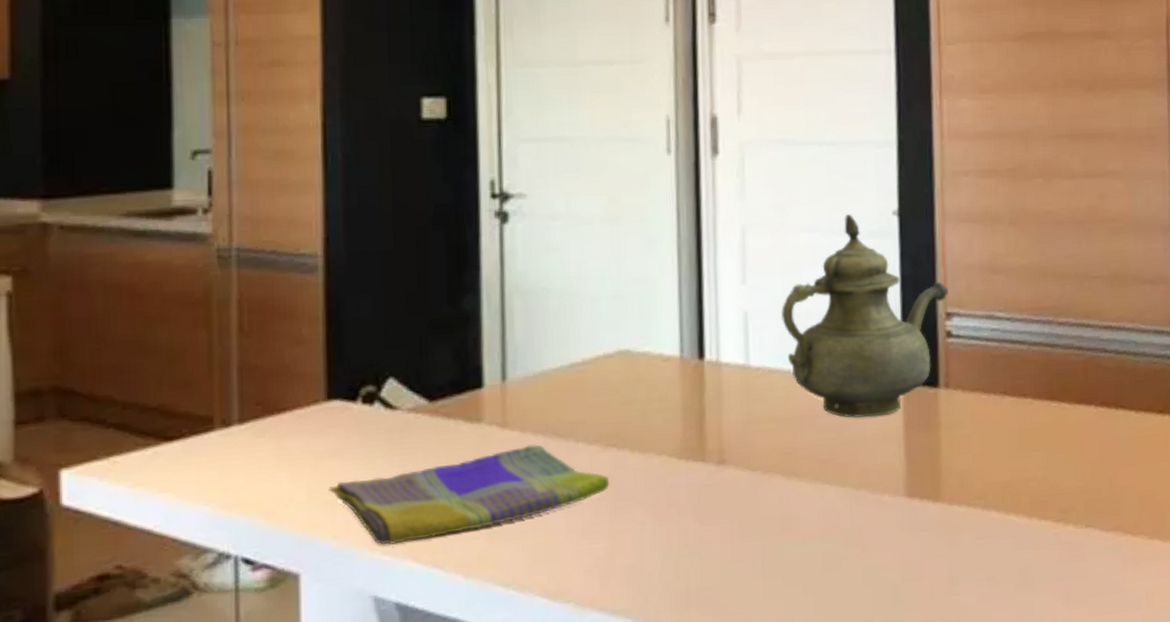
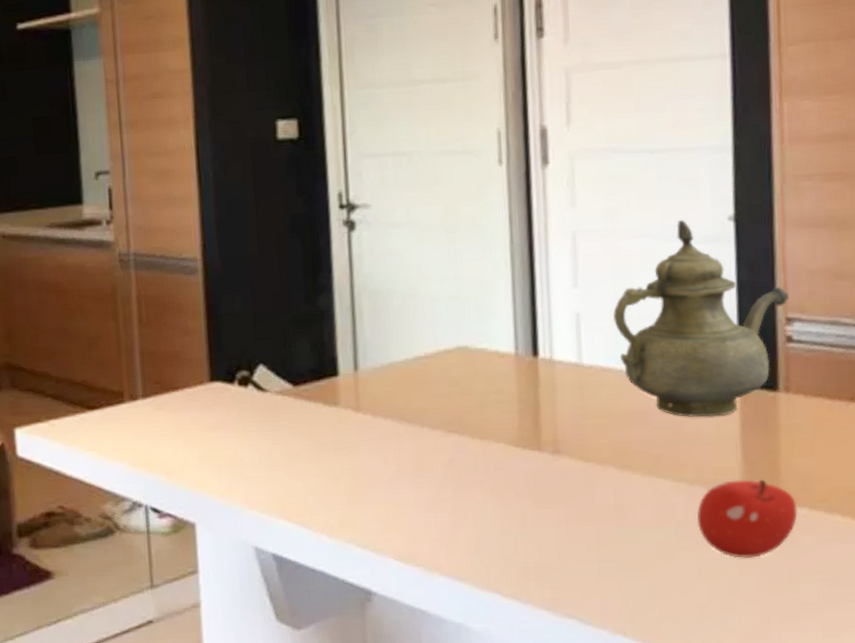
dish towel: present [329,444,610,545] -> none [215,427,453,505]
fruit: none [862,479,957,564] -> present [697,479,798,558]

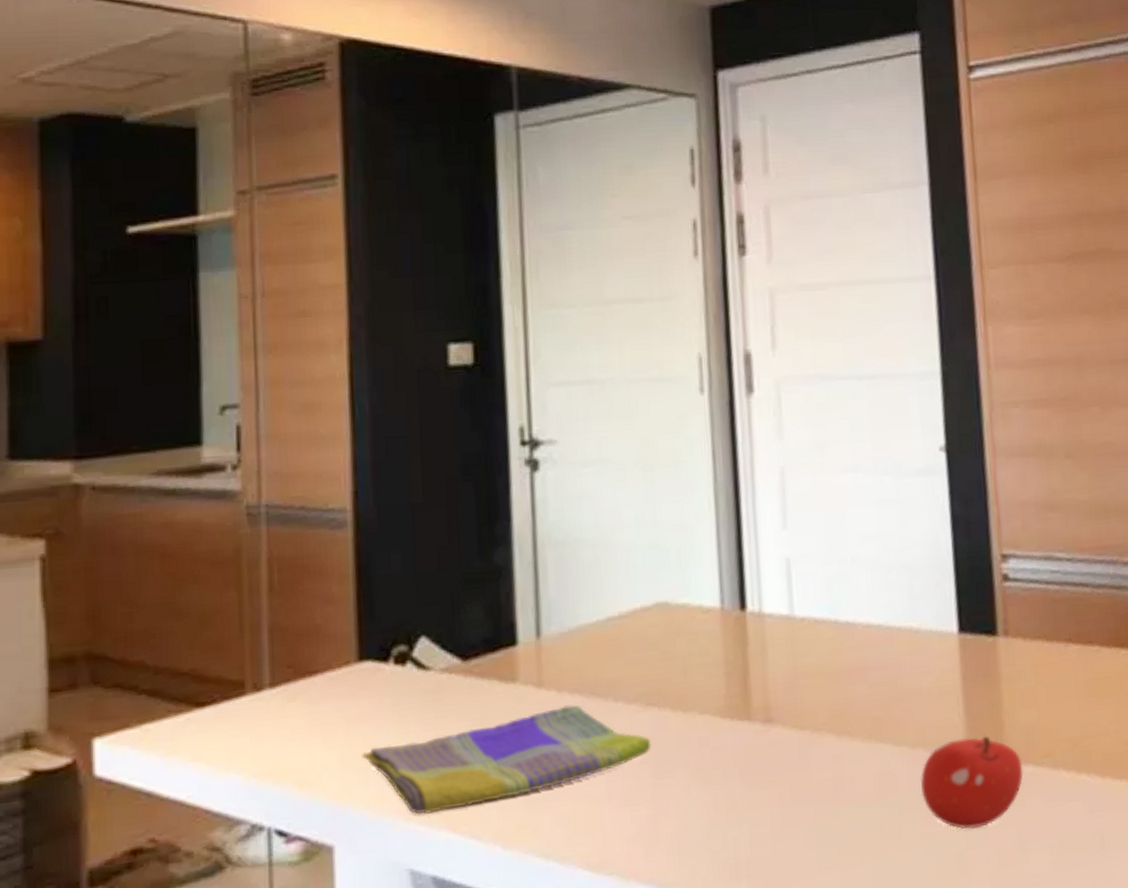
dish towel: none [215,427,453,505] -> present [362,704,652,814]
teapot: present [612,219,789,418] -> none [825,451,1003,671]

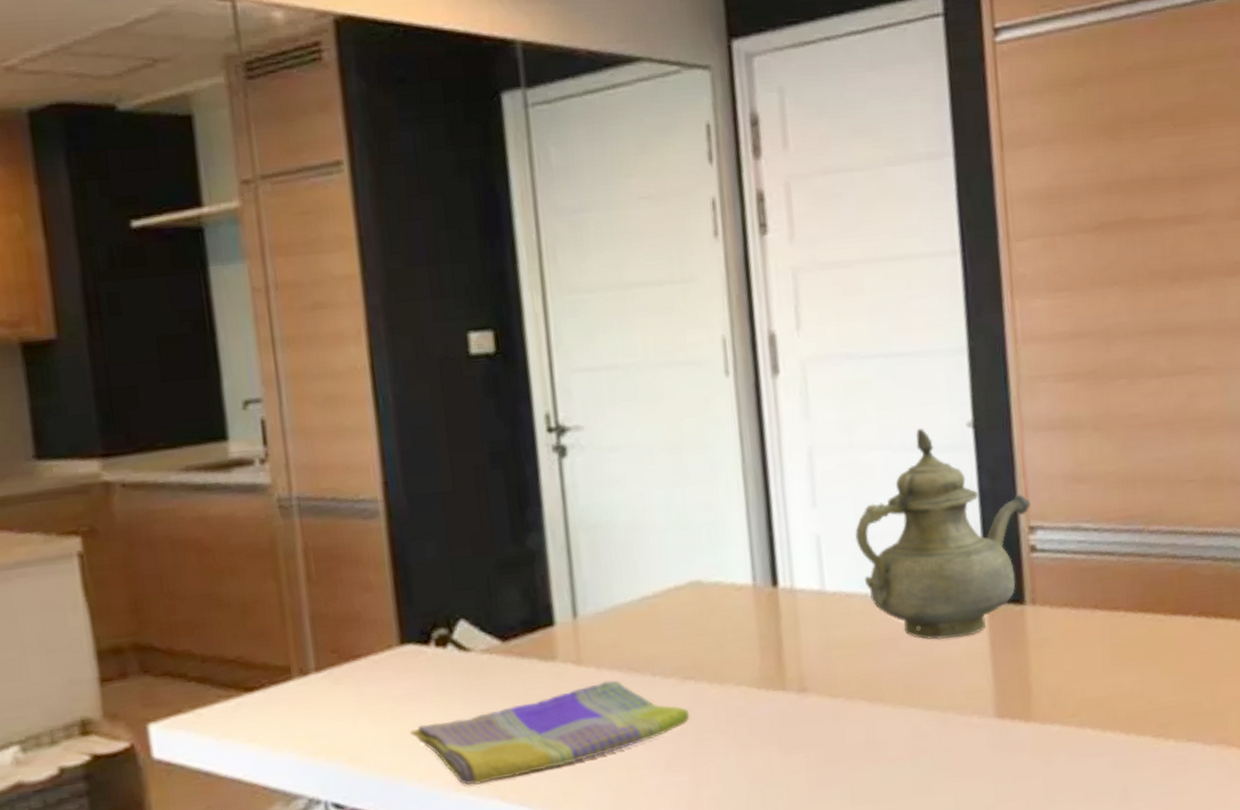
teapot: none [825,451,1003,671] -> present [854,428,1030,640]
fruit: present [921,736,1024,829] -> none [951,699,1051,785]

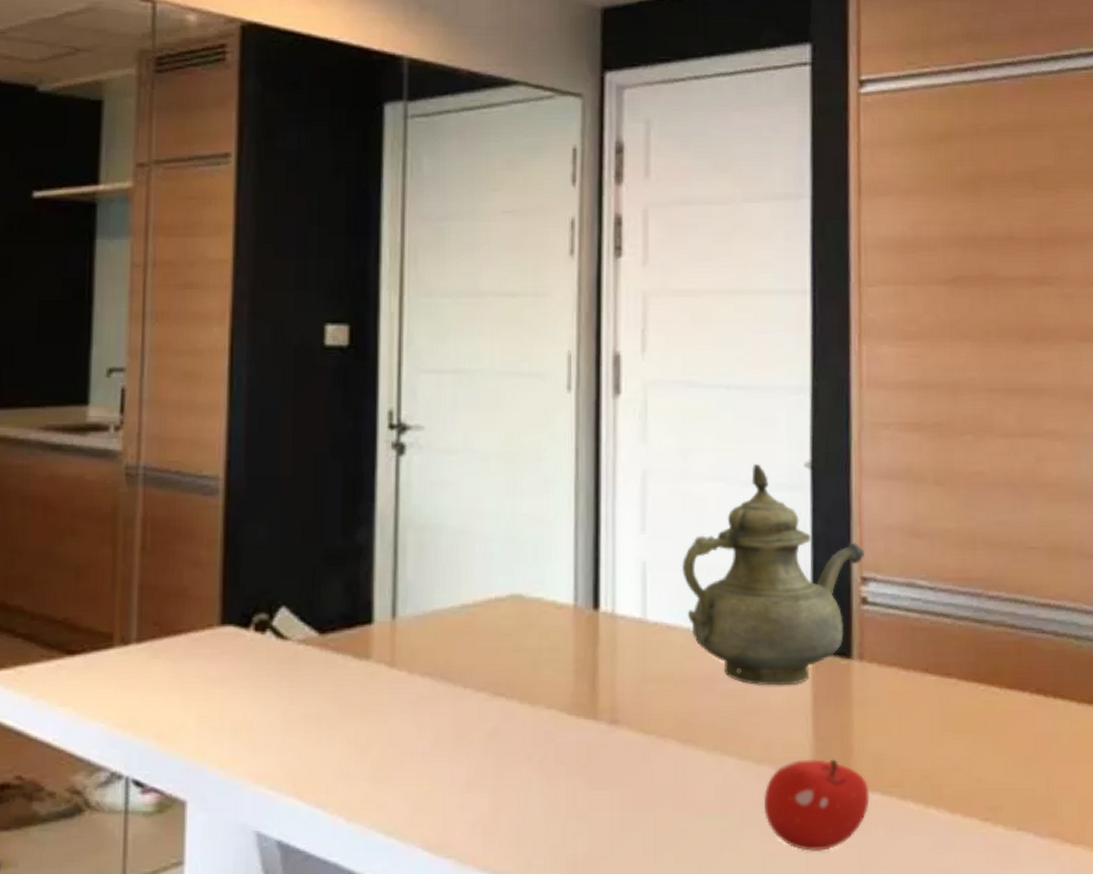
dish towel: present [410,680,690,785] -> none [218,687,497,779]
fruit: none [951,699,1051,785] -> present [764,759,870,851]

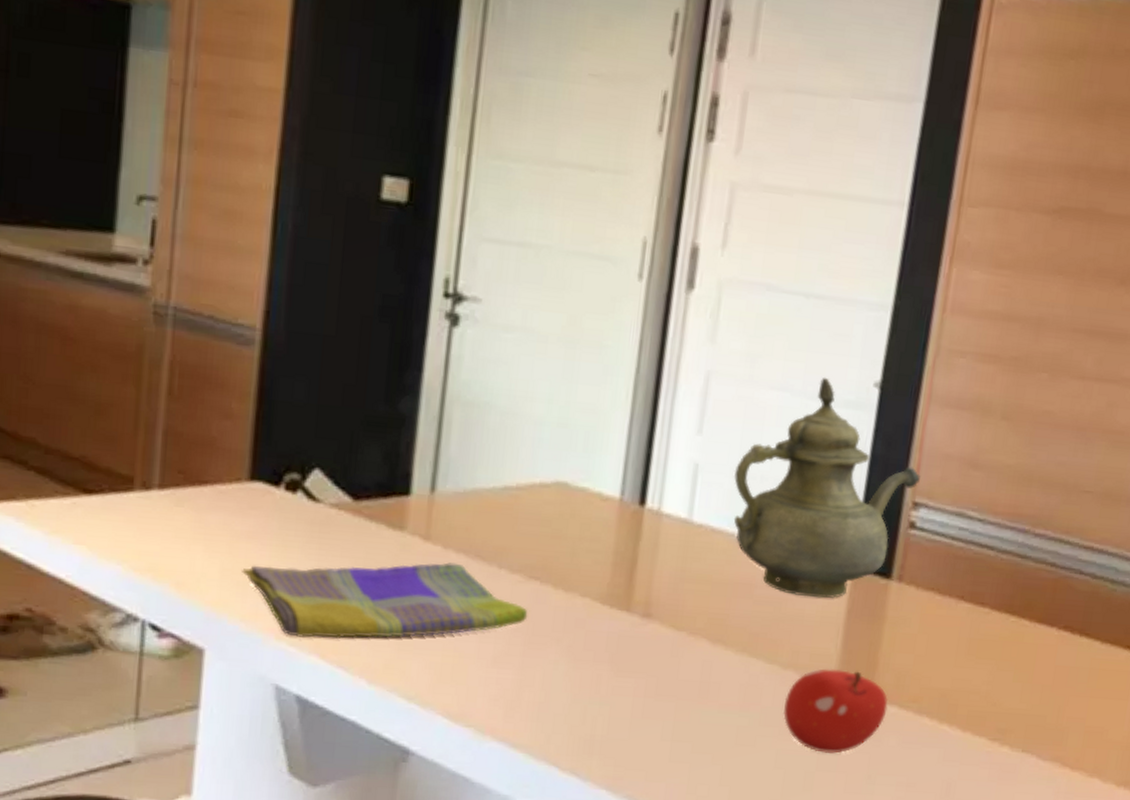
dish towel: none [218,687,497,779] -> present [242,562,528,639]

